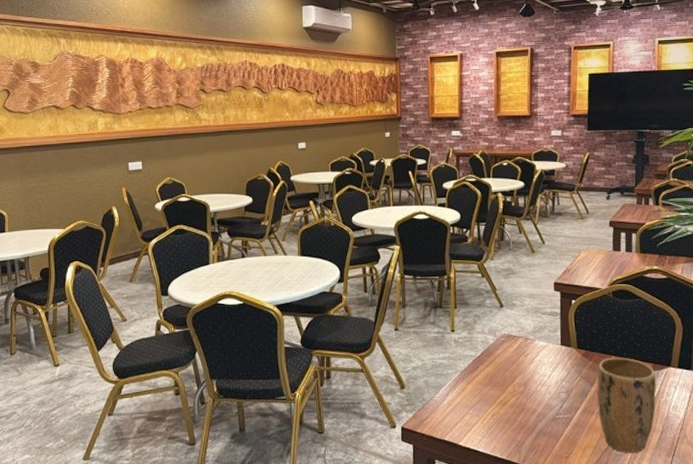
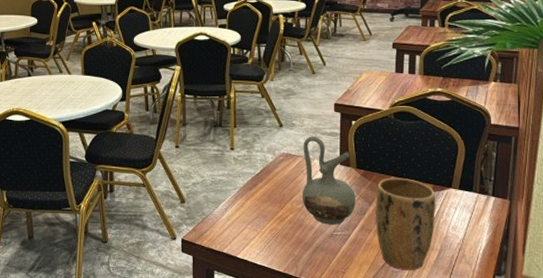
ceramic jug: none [523,316,578,408] -> present [302,136,356,225]

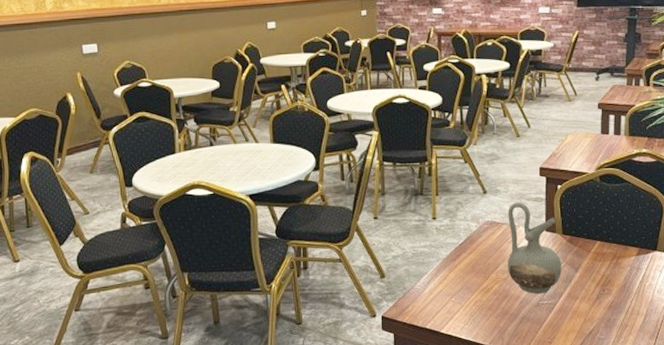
plant pot: present [375,177,436,270] -> none [582,242,642,336]

